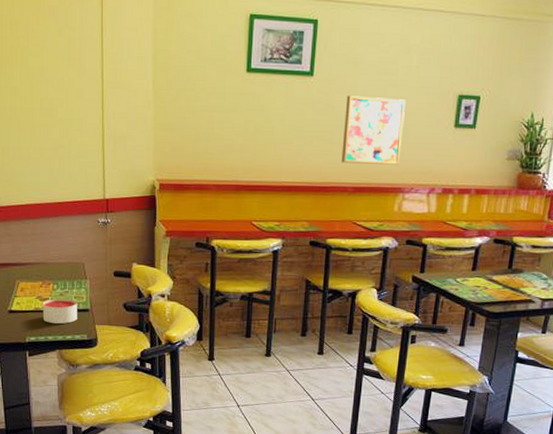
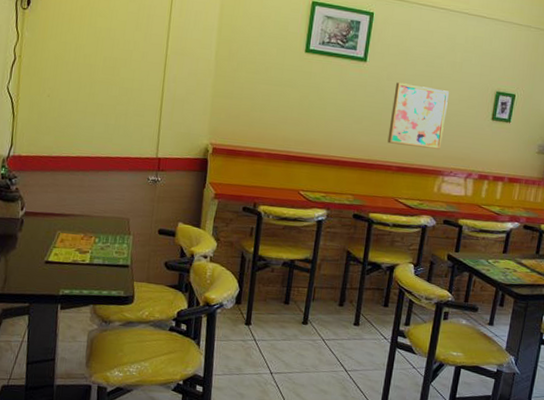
candle: present [42,299,77,324] -> none [80,252,118,279]

